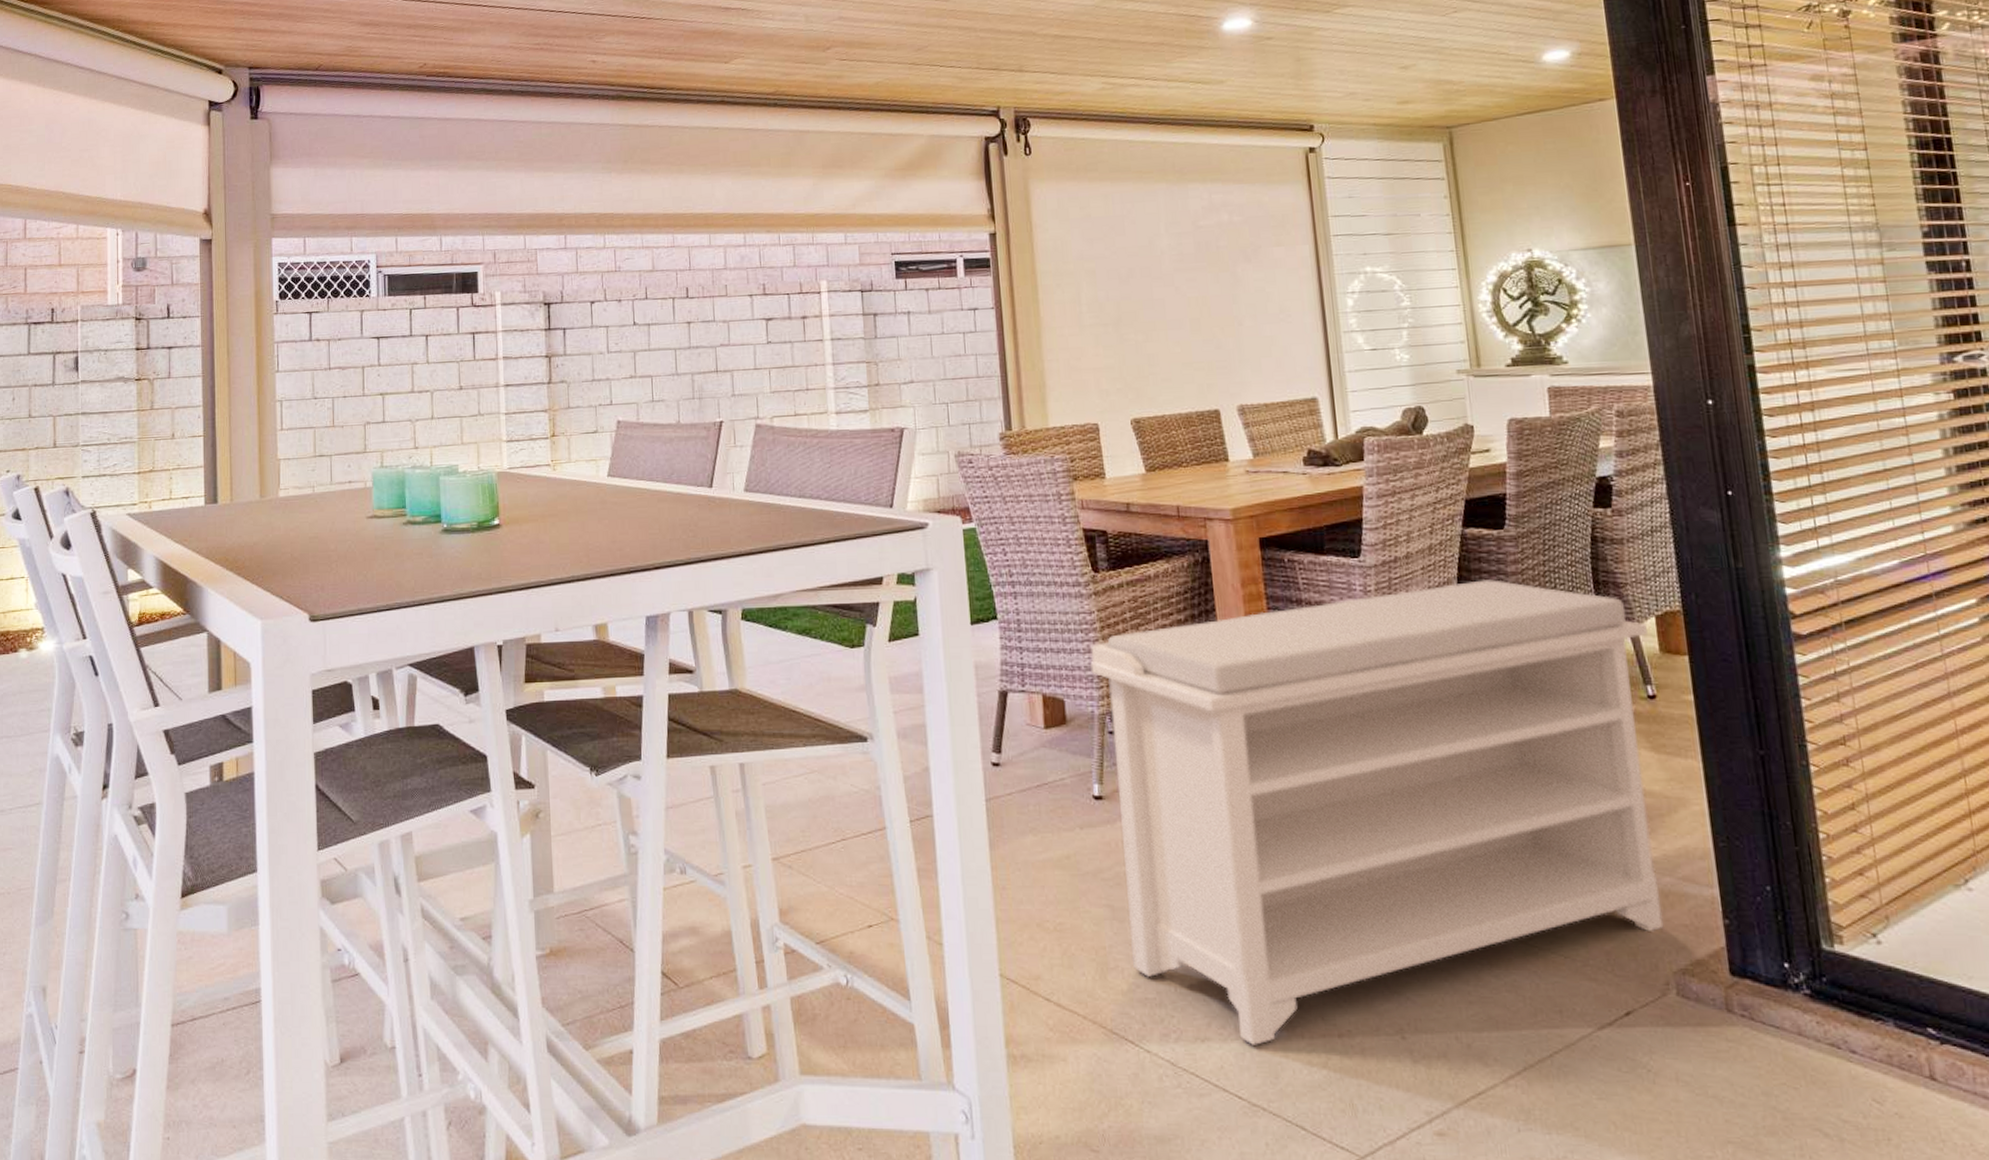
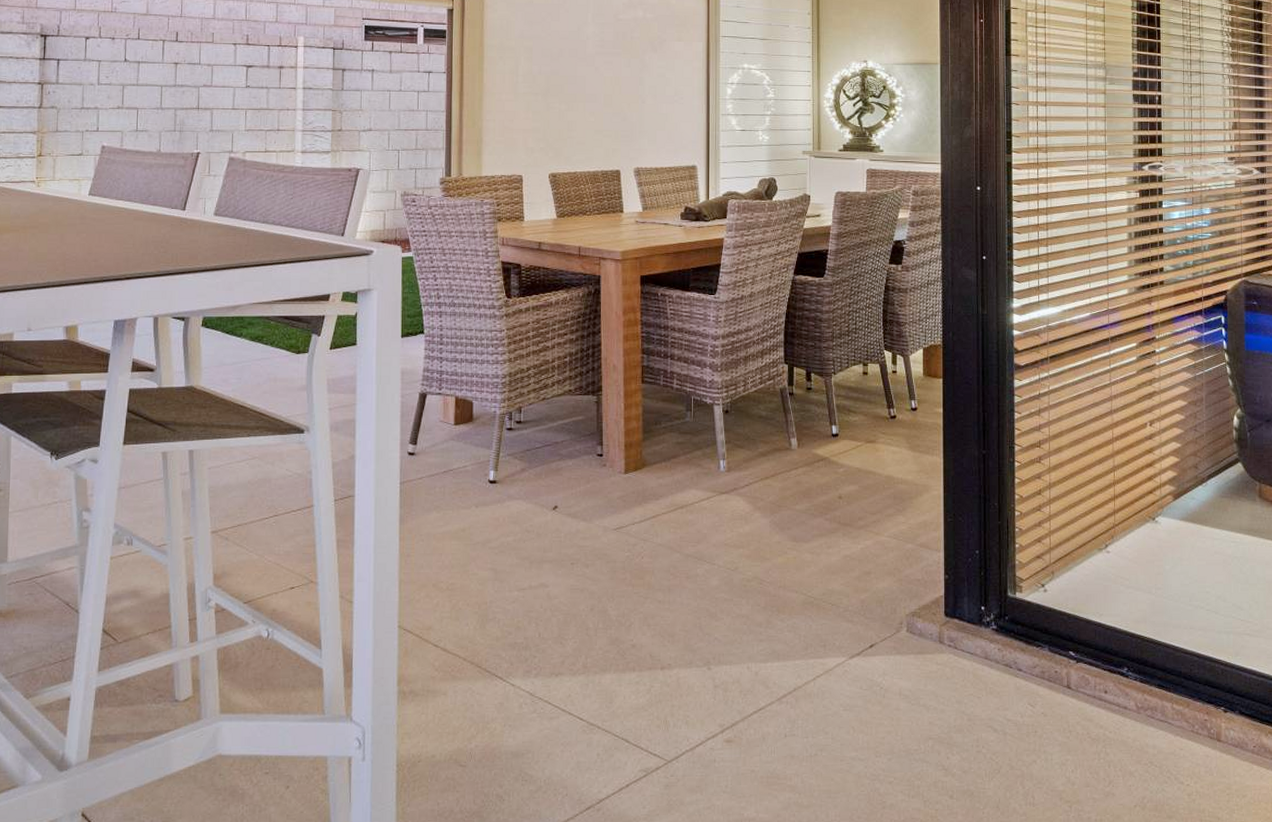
bench: present [1090,580,1664,1047] -> none [497,316,916,679]

